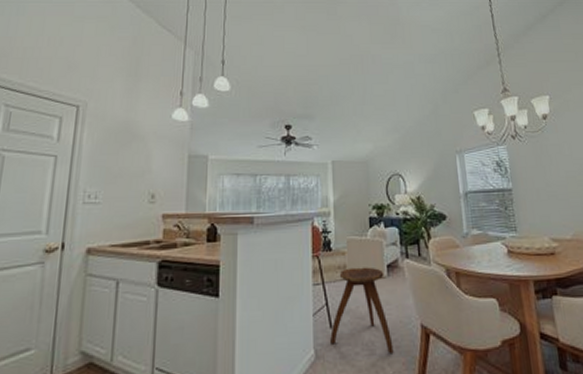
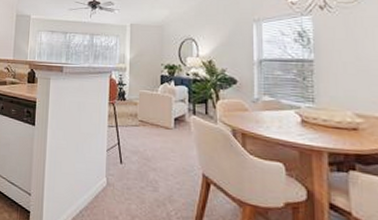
stool: present [330,267,394,355] -> none [120,116,175,195]

